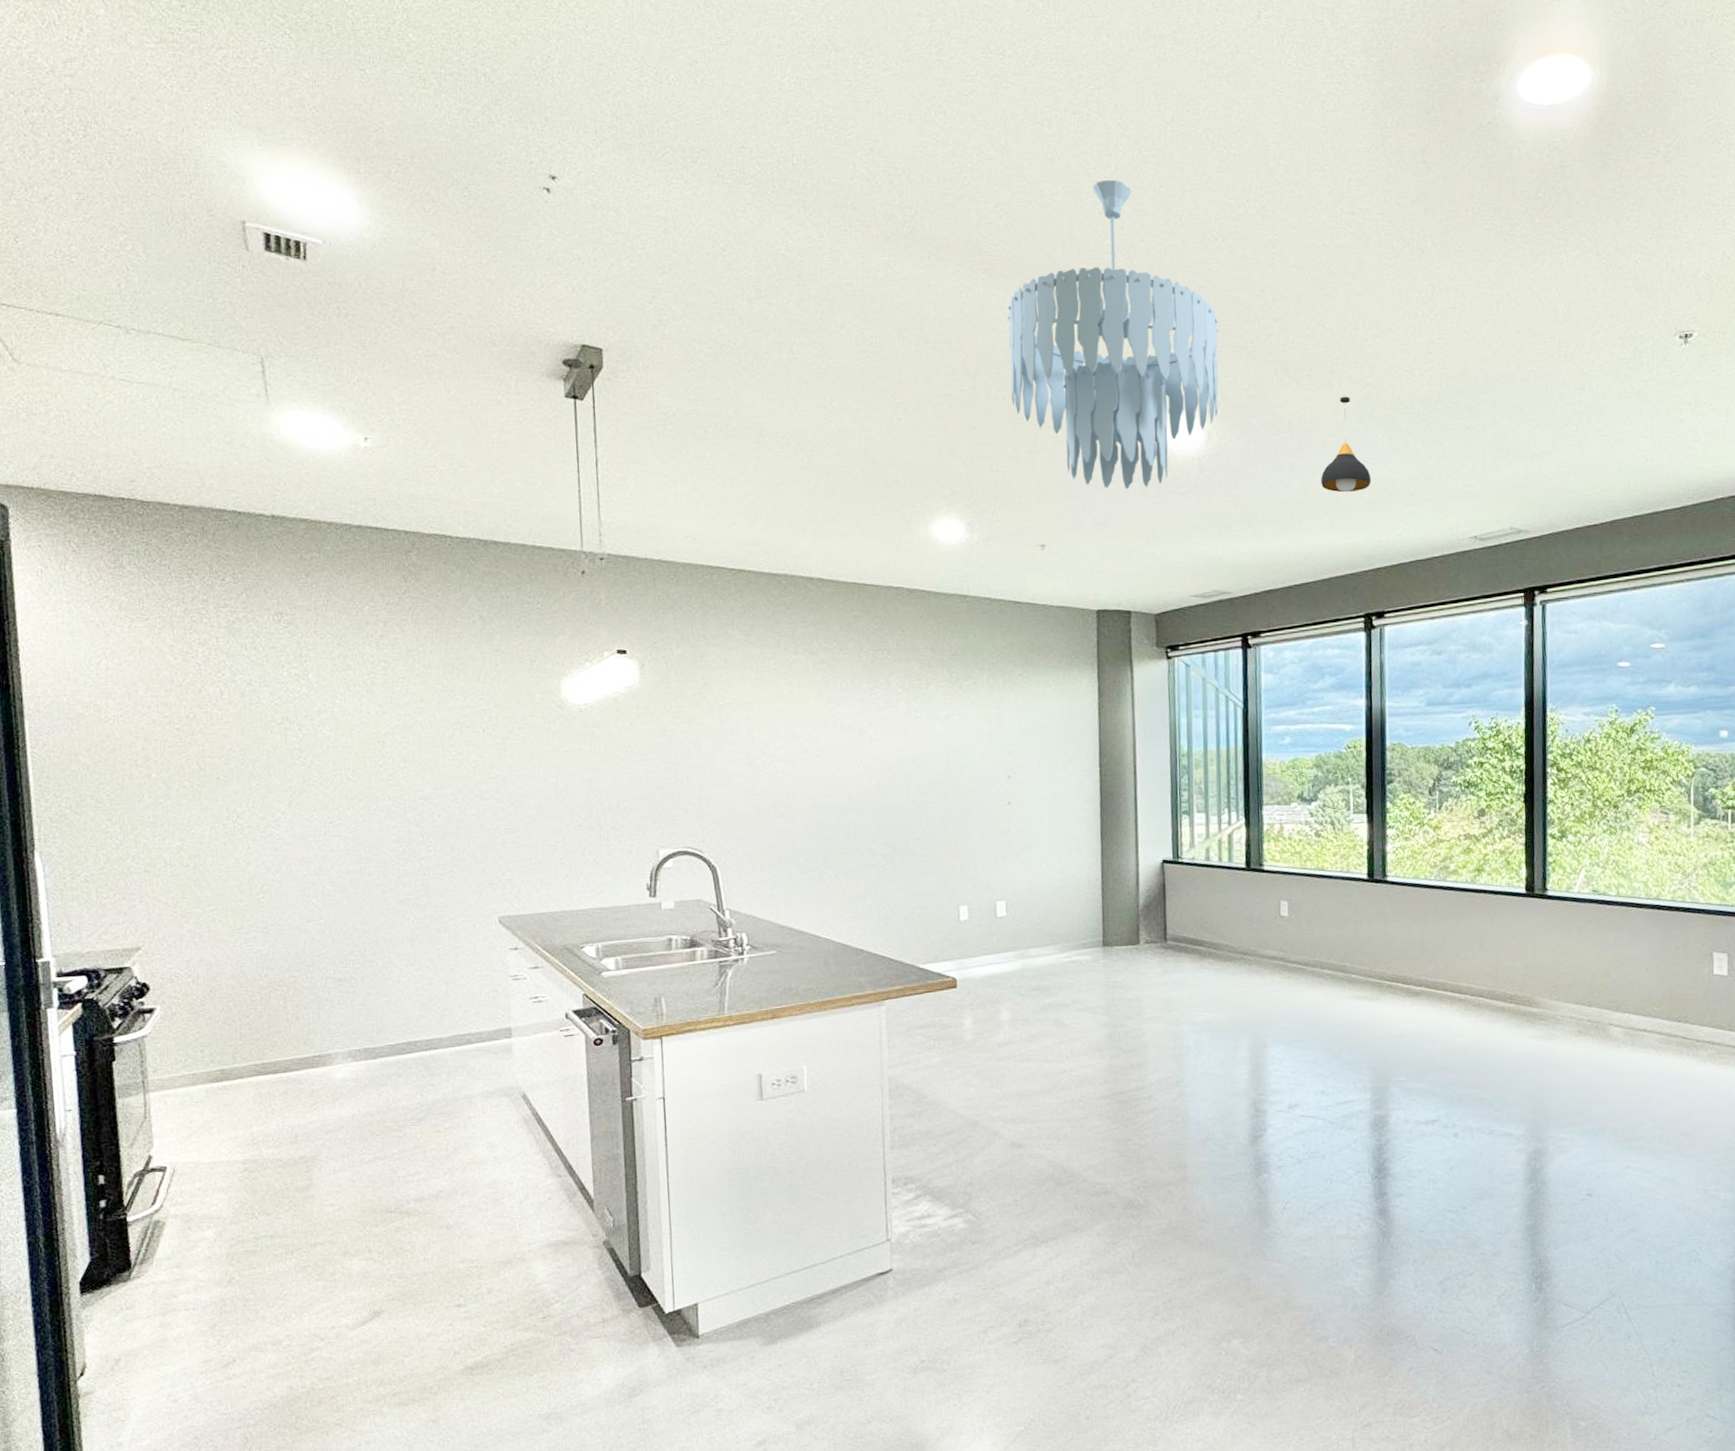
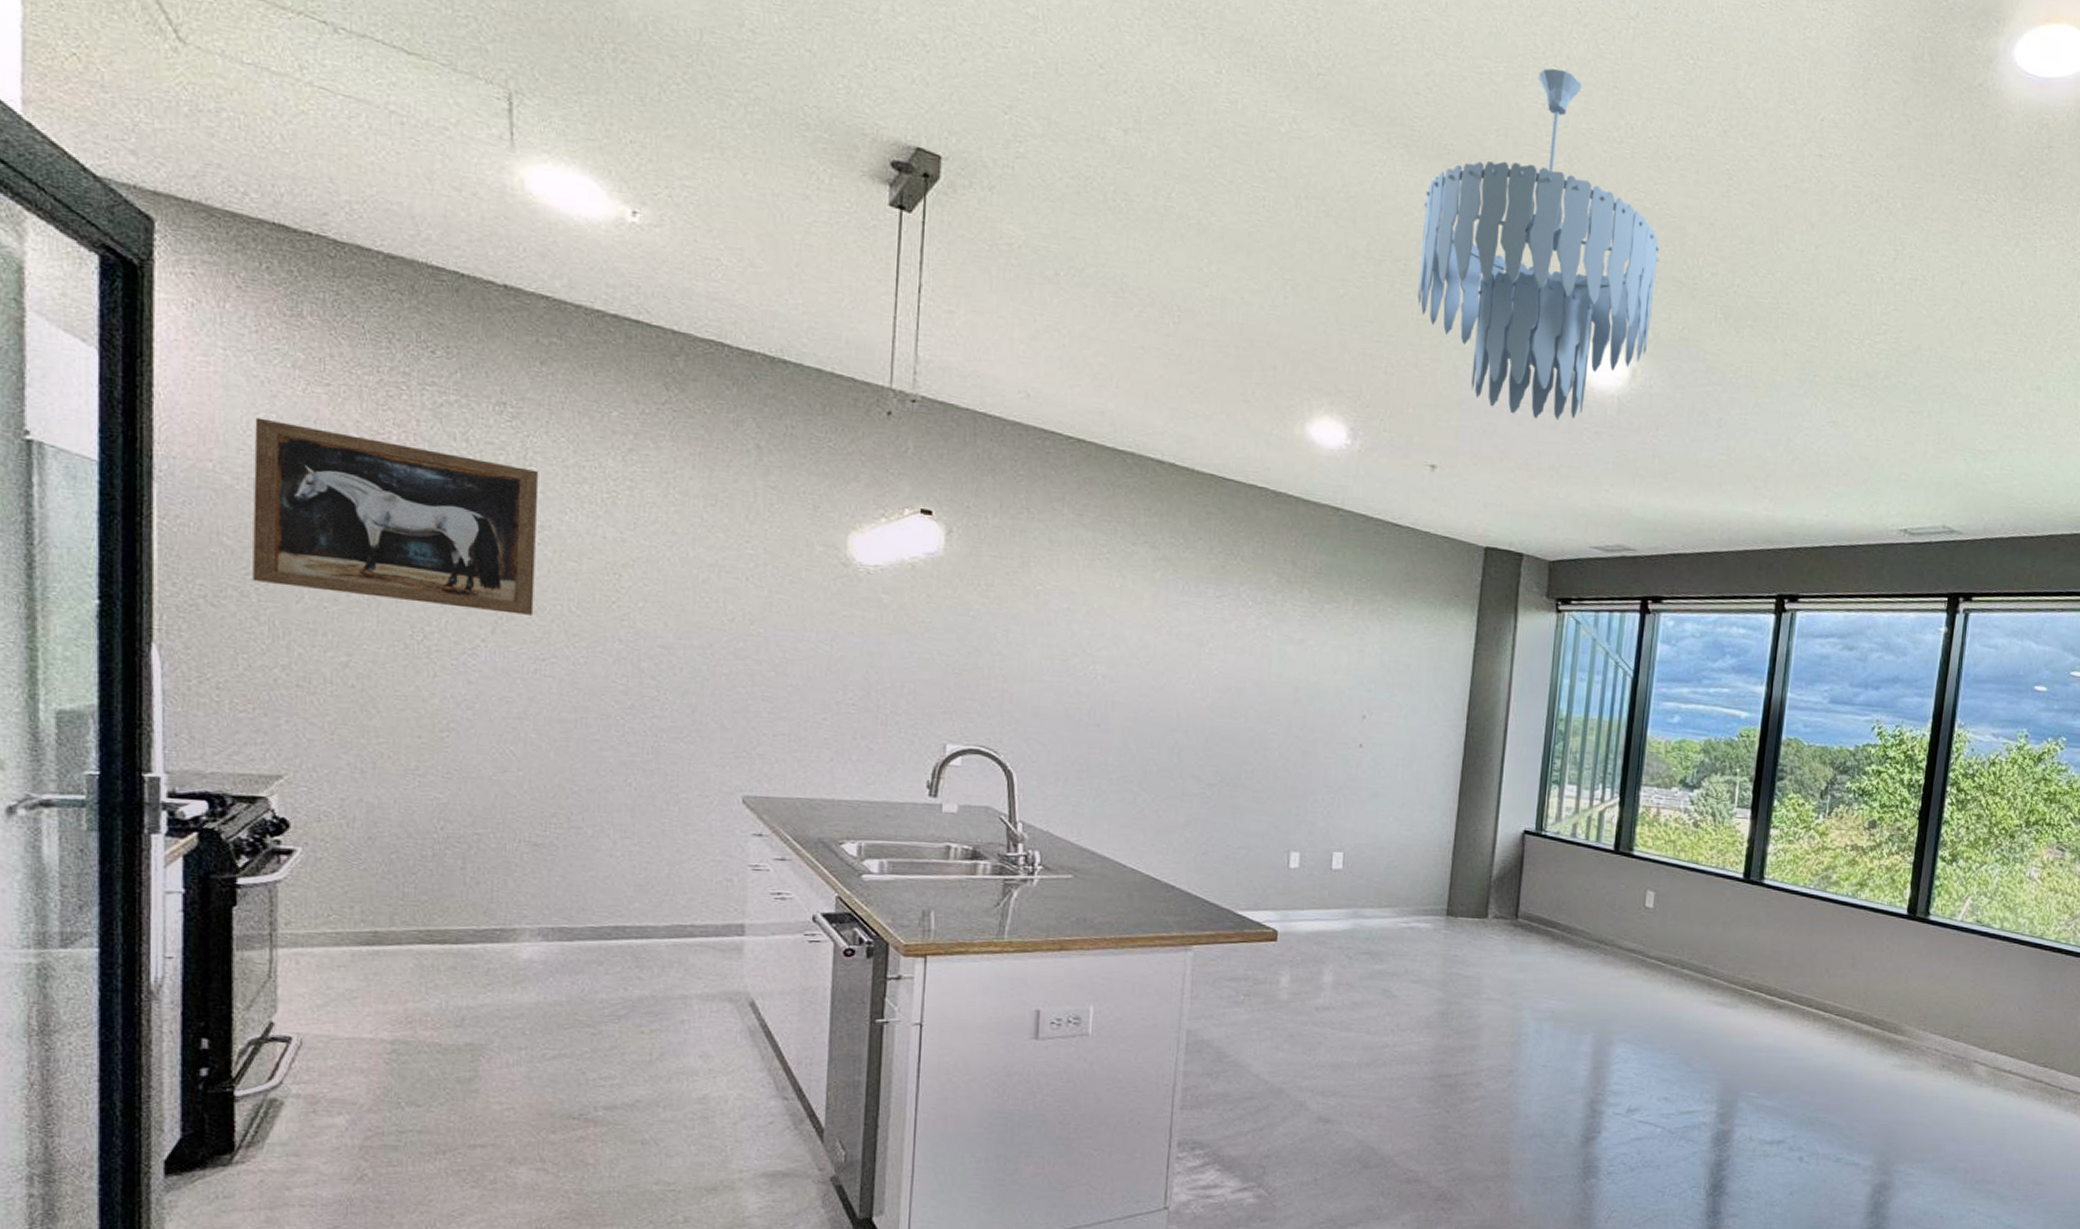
wall art: none [95,654,320,790] -> present [252,417,539,615]
pendant light: present [1321,396,1371,493] -> none [1749,355,1804,462]

